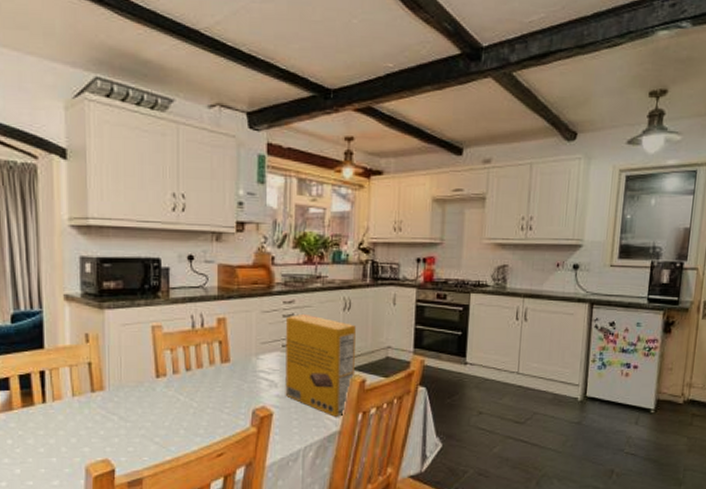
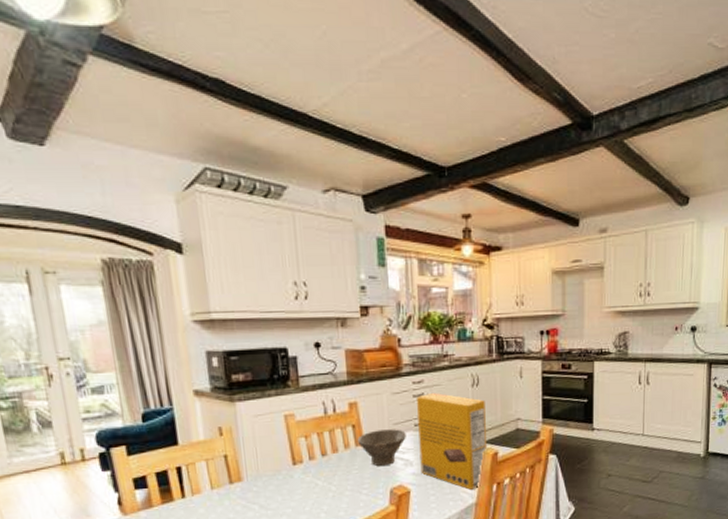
bowl: none [223,348,273,385] -> present [357,429,406,466]

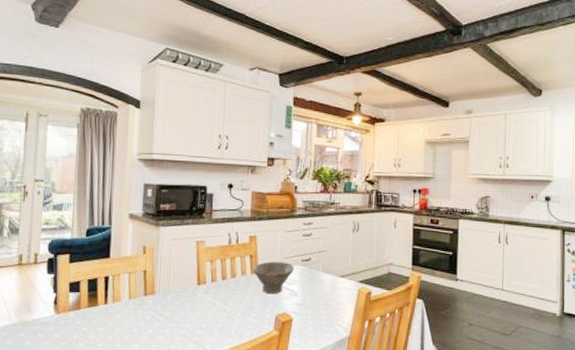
cereal box: present [417,392,488,490] -> none [303,233,363,324]

